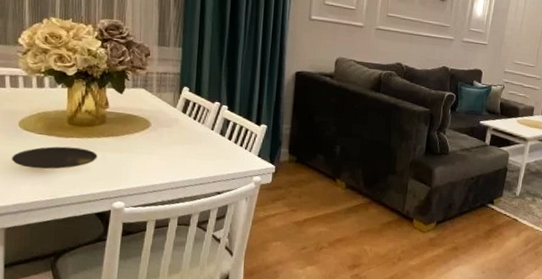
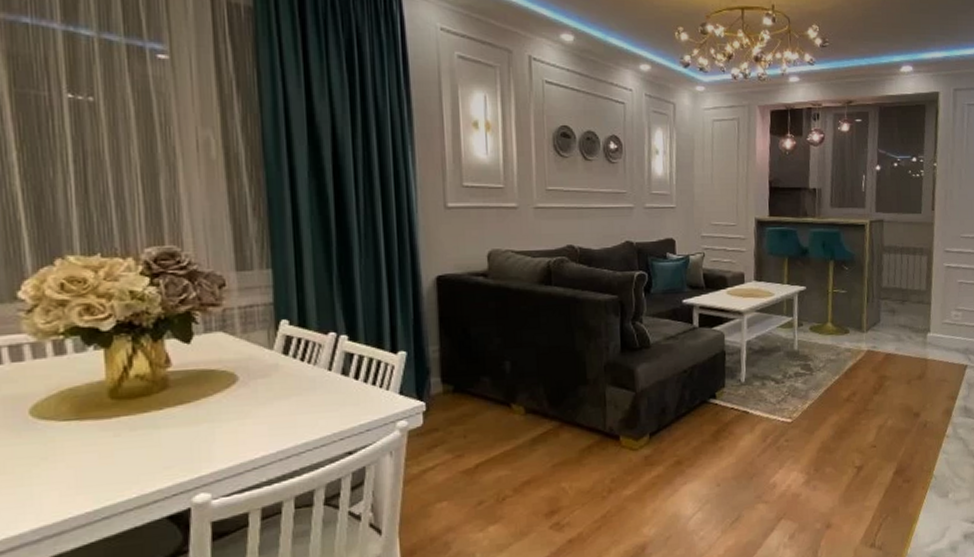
plate: present [12,146,97,170] -> none [23,428,161,473]

